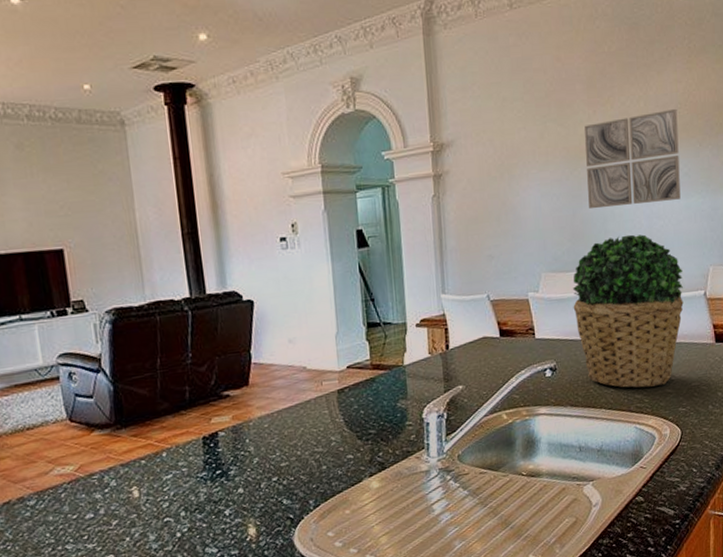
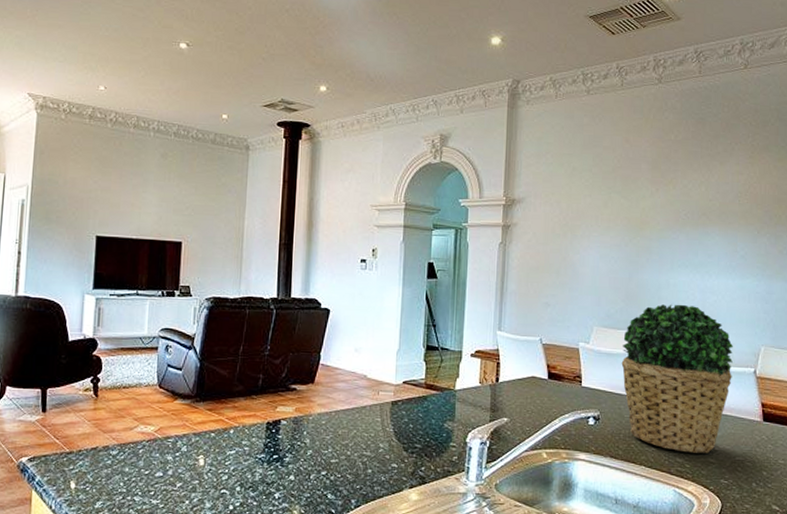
wall art: present [583,108,681,209] -> none [645,196,737,279]

